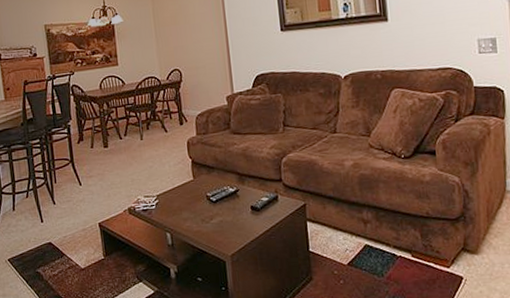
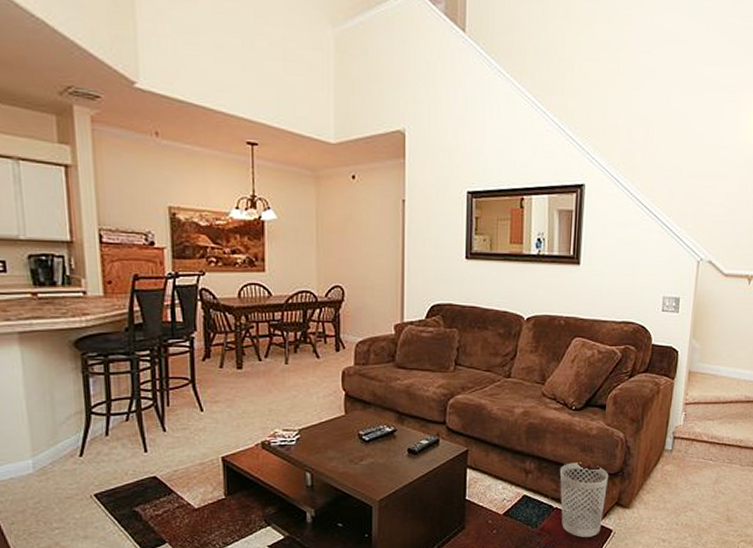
wastebasket: none [397,209,451,286] -> present [559,462,608,537]

